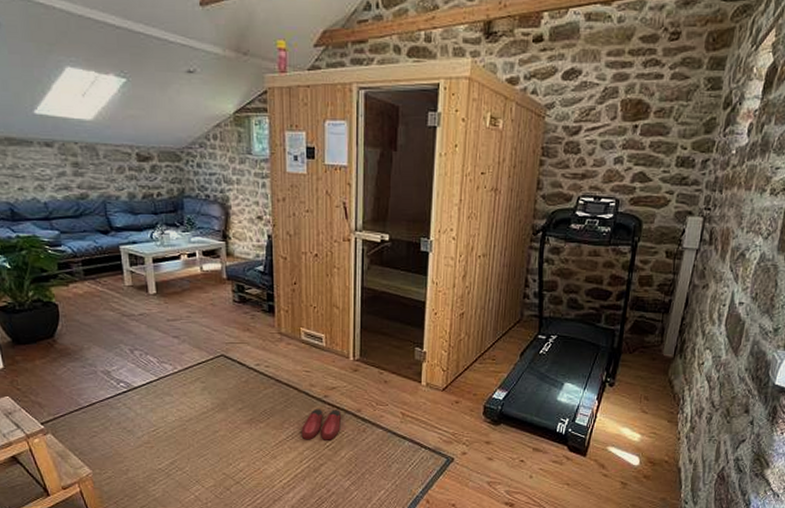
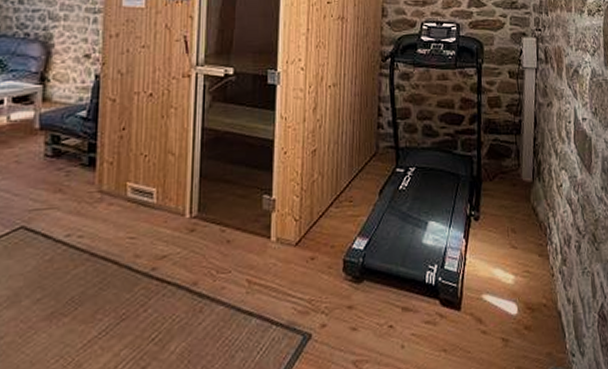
slippers: present [301,409,341,440] -> none [118,285,172,334]

